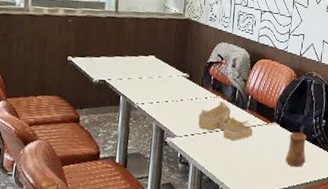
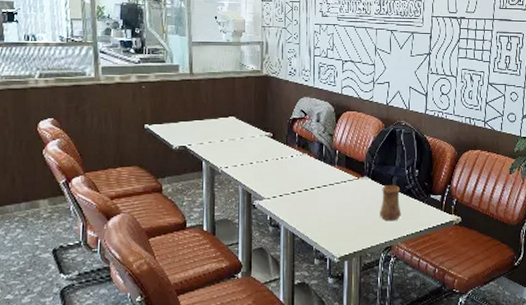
house frame: present [198,101,253,141] -> none [286,158,343,199]

